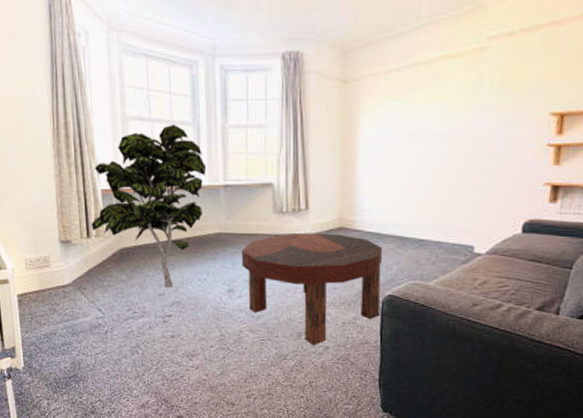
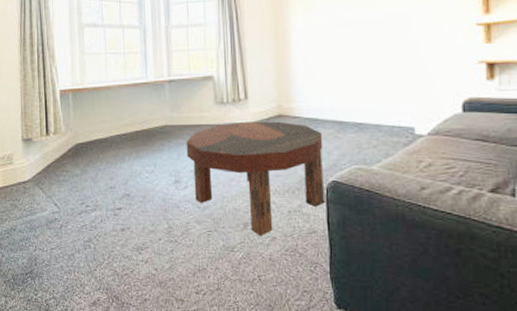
indoor plant: present [91,124,207,288] -> none [50,28,153,181]

